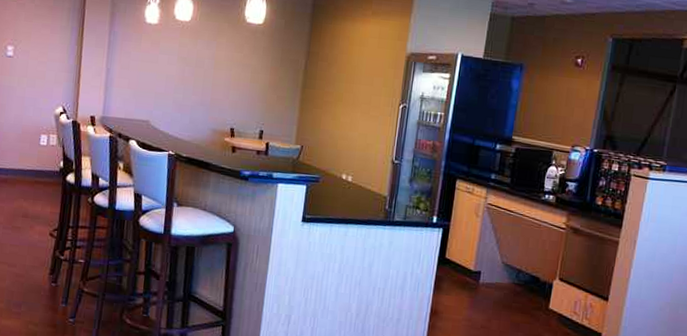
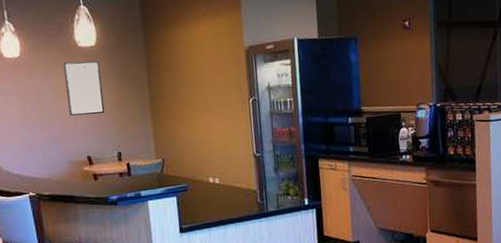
writing board: none [223,34,263,91] -> present [63,60,105,116]

